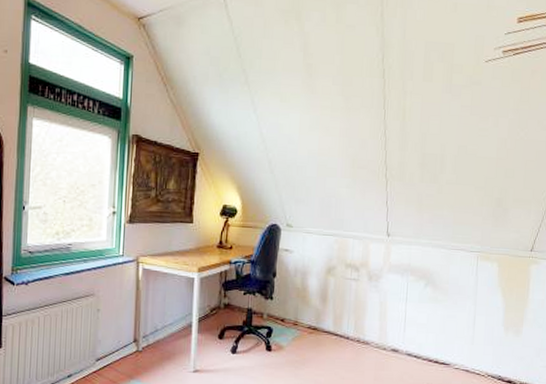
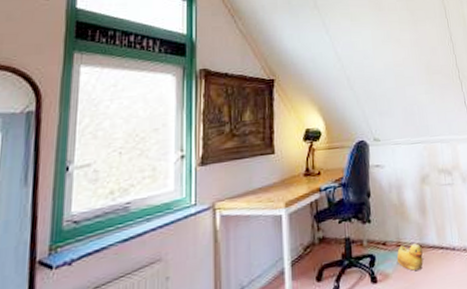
rubber duck: none [292,325,317,350] -> present [396,243,423,271]

